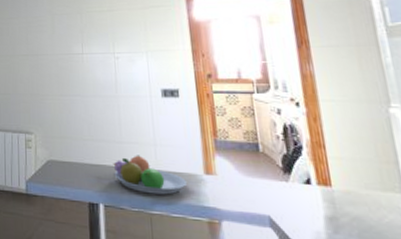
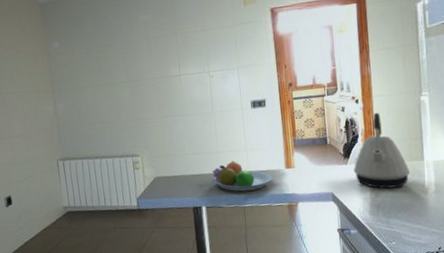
kettle: none [297,121,383,225] -> present [353,112,409,189]

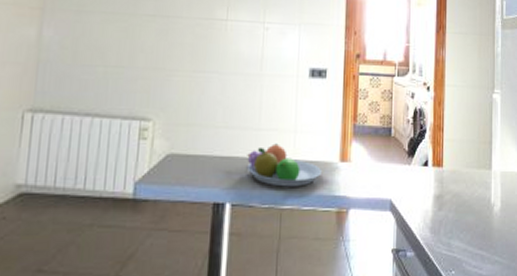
kettle: present [353,112,409,189] -> none [416,105,476,200]

